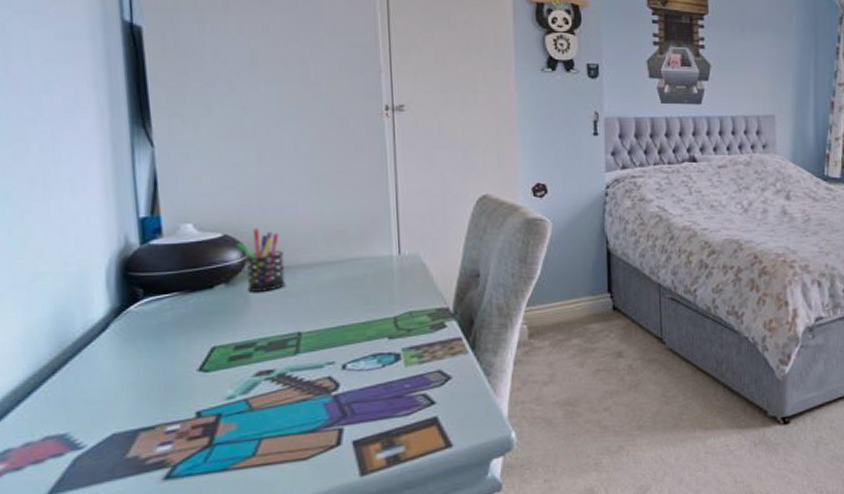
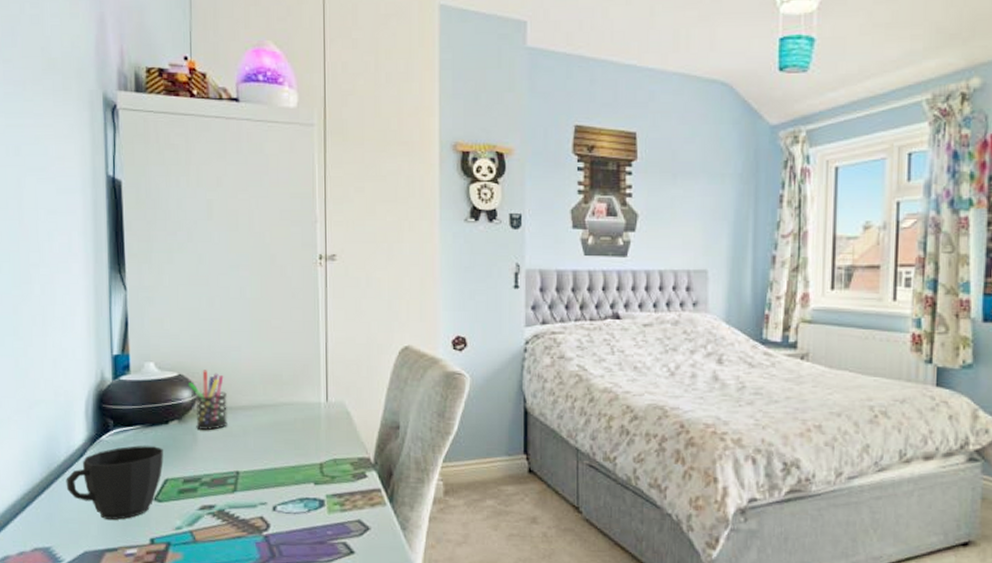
cup: none [84,313,209,396] -> present [66,445,163,520]

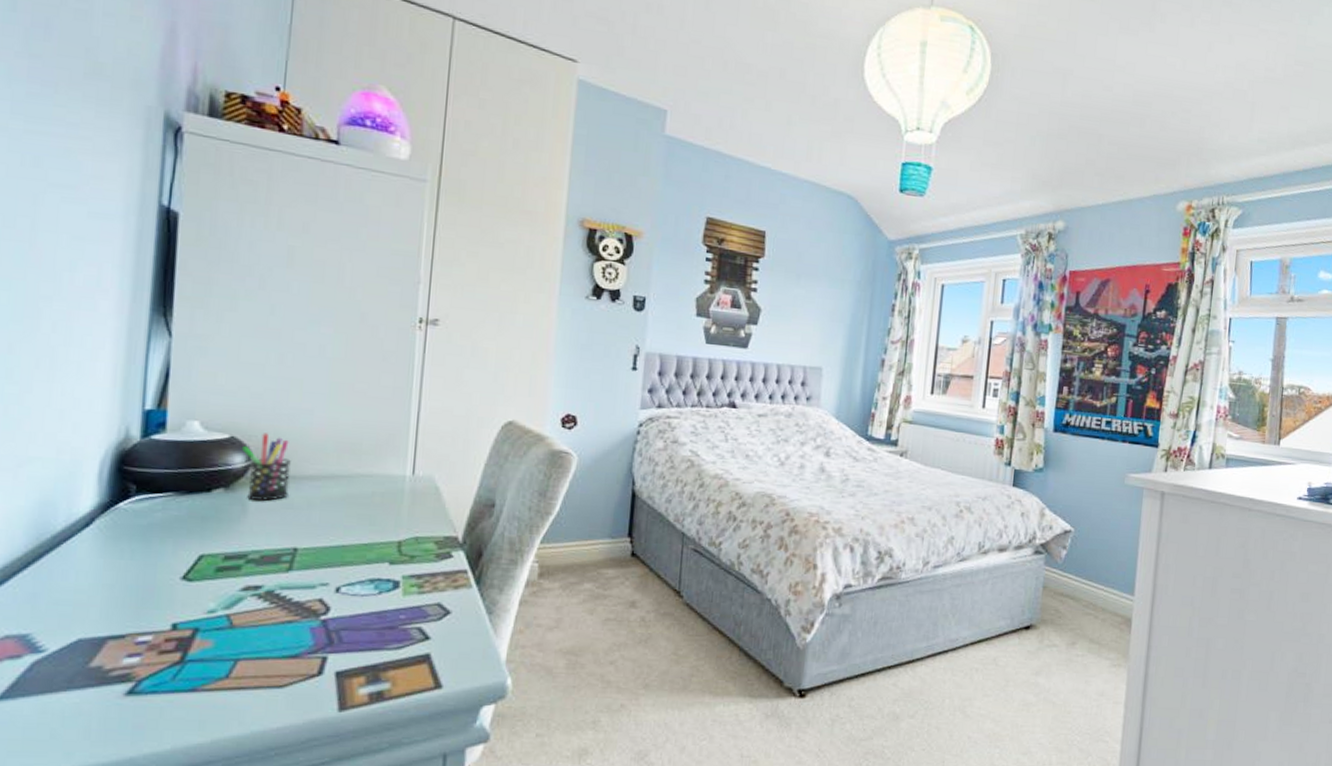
cup: present [66,445,163,520] -> none [60,515,201,602]

